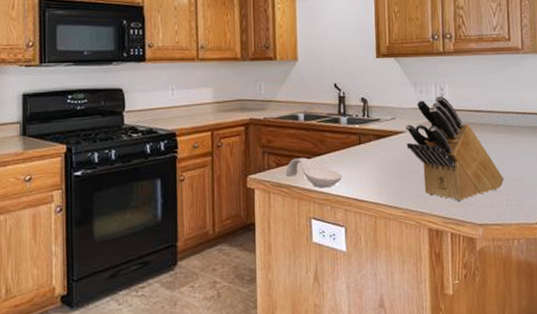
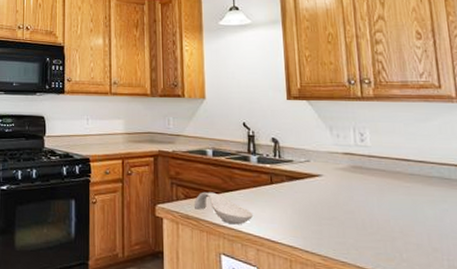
knife block: present [406,95,504,201] -> none [322,140,444,255]

